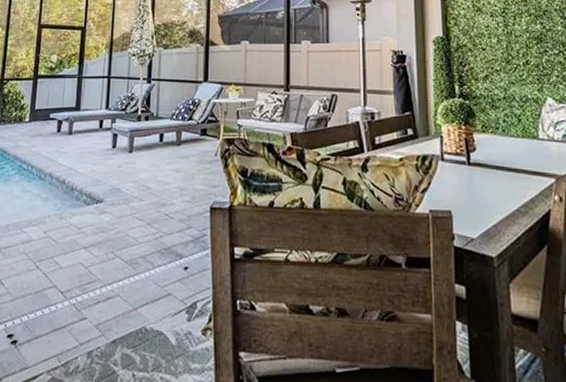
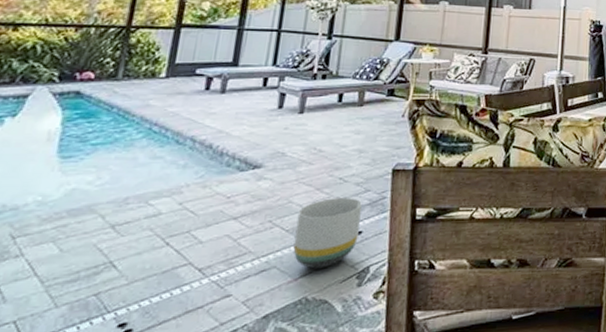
planter: none [132,233,186,301] -> present [293,198,362,269]

